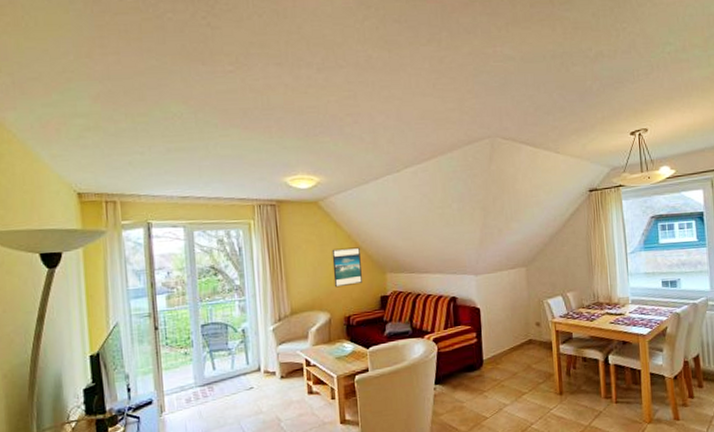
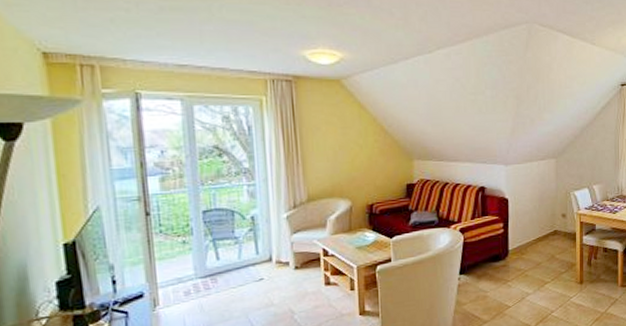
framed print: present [331,247,362,288] -> none [354,131,387,174]

